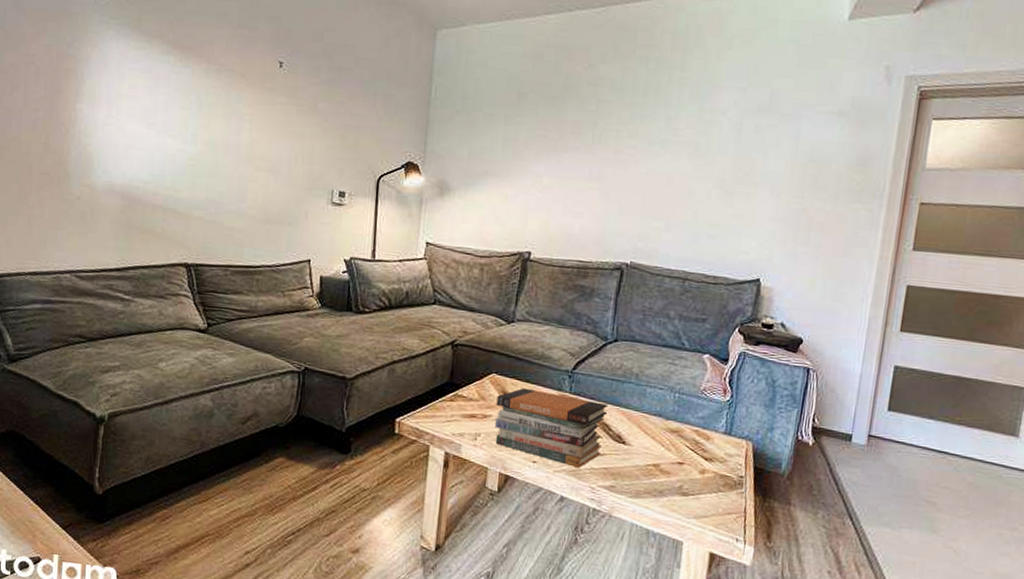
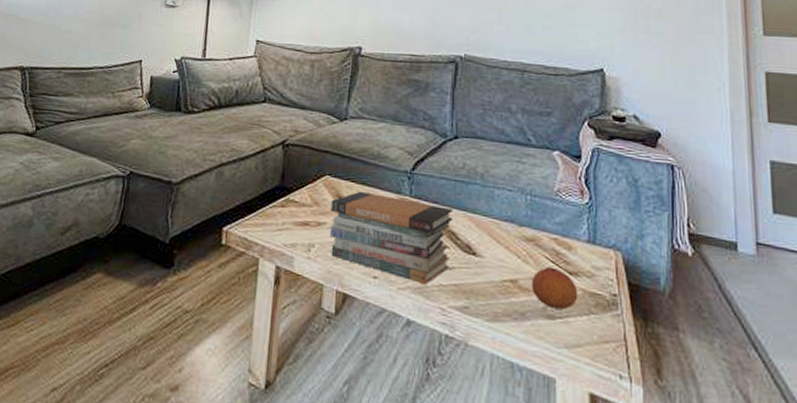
fruit: none [671,453,711,489] -> present [531,266,578,310]

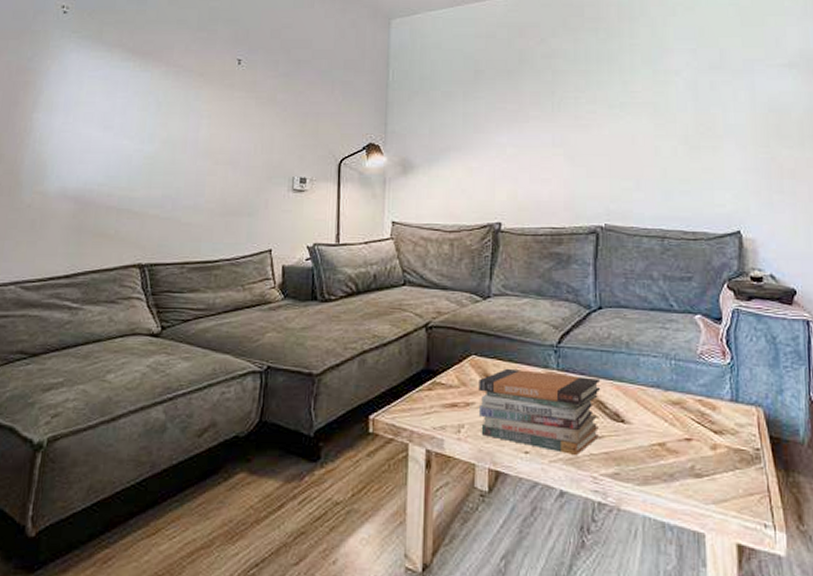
fruit: present [531,266,578,310] -> none [678,427,724,468]

